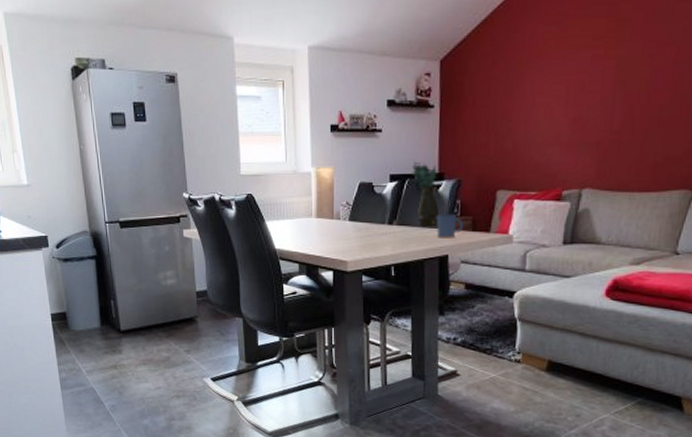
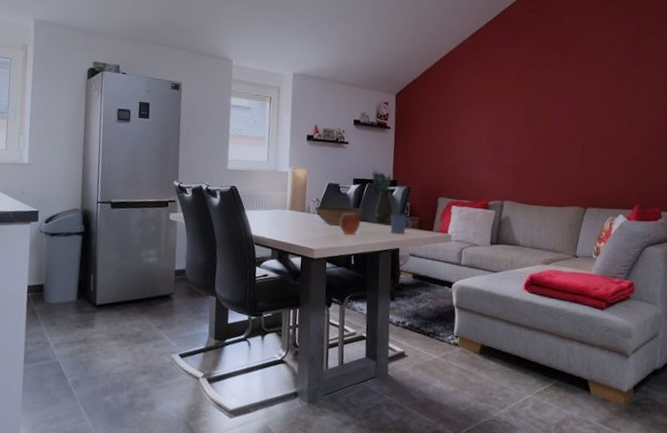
bowl: none [346,209,405,232] -> present [315,206,365,226]
fruit: none [374,214,401,242] -> present [339,211,361,235]

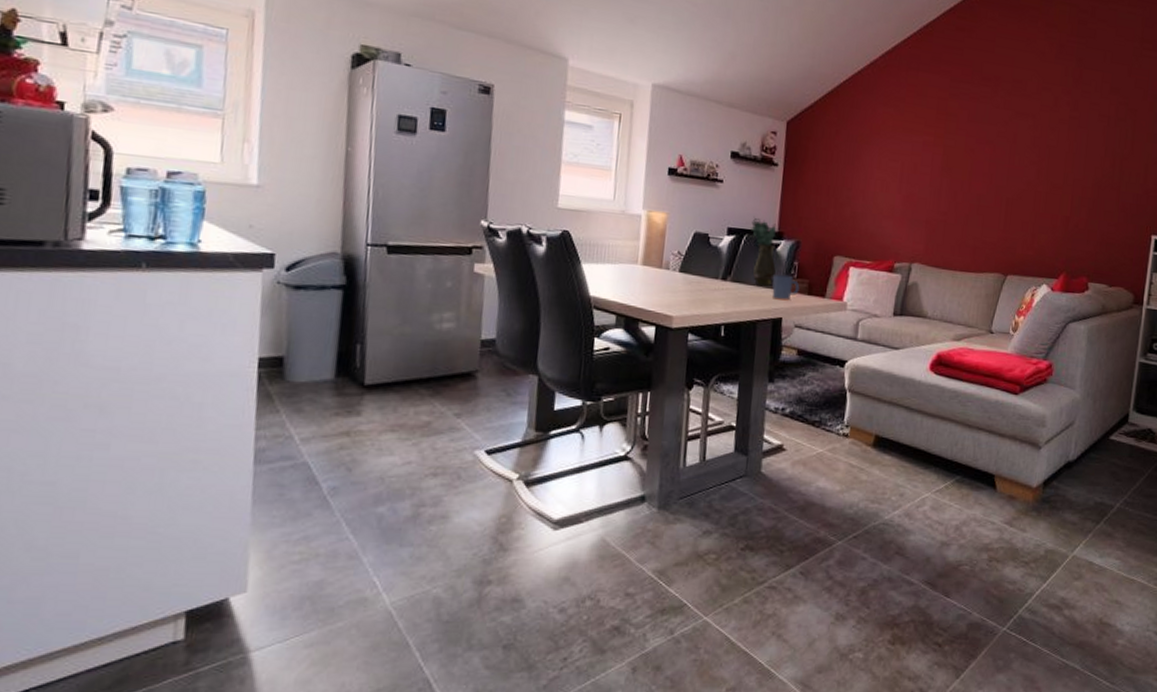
bowl: present [315,206,365,226] -> none [676,261,741,287]
fruit: present [339,211,361,235] -> none [706,269,735,299]

